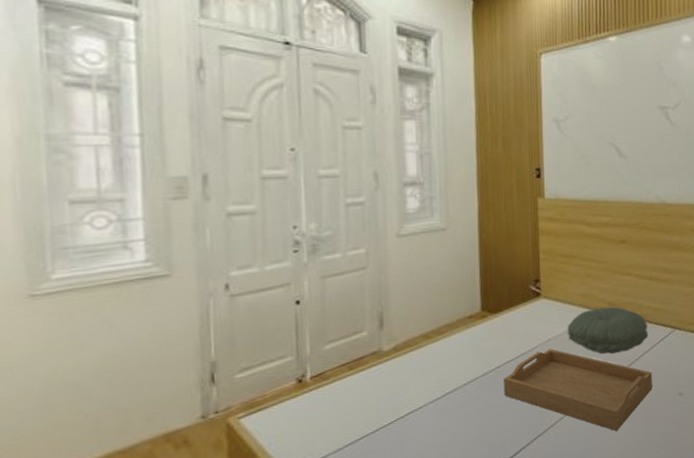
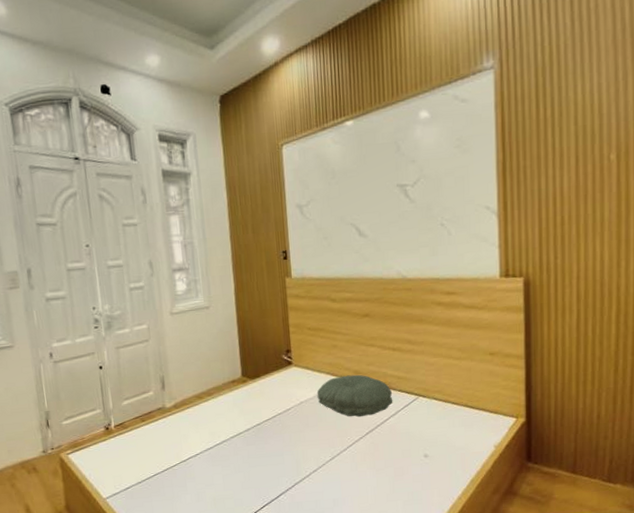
serving tray: present [504,348,652,431] -> none [264,410,398,485]

